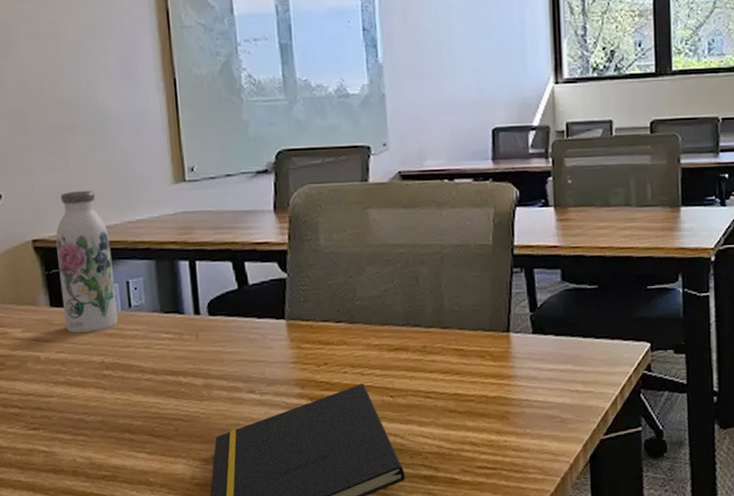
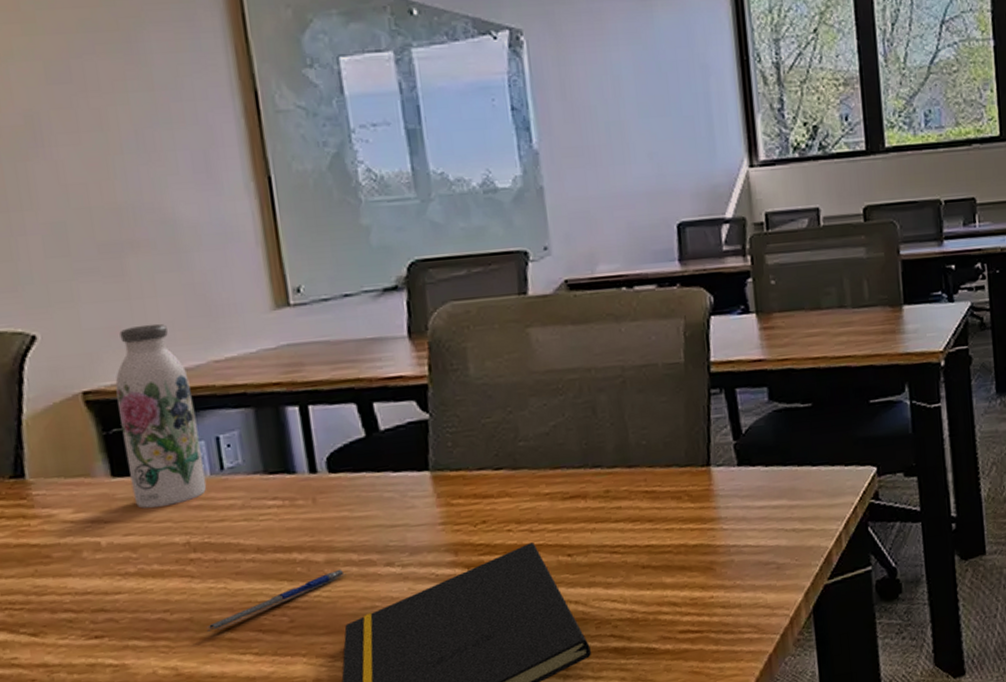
pen: none [113,392,218,432] -> present [206,569,346,632]

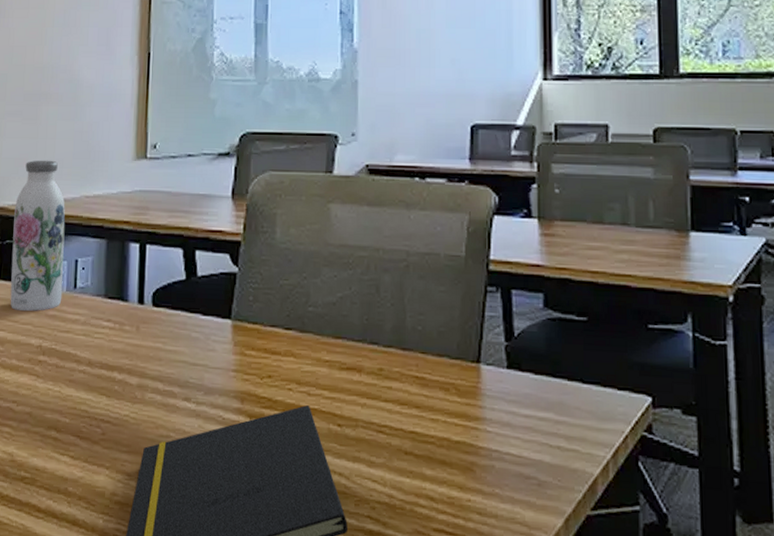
pen: present [206,569,346,632] -> none [39,395,152,428]

